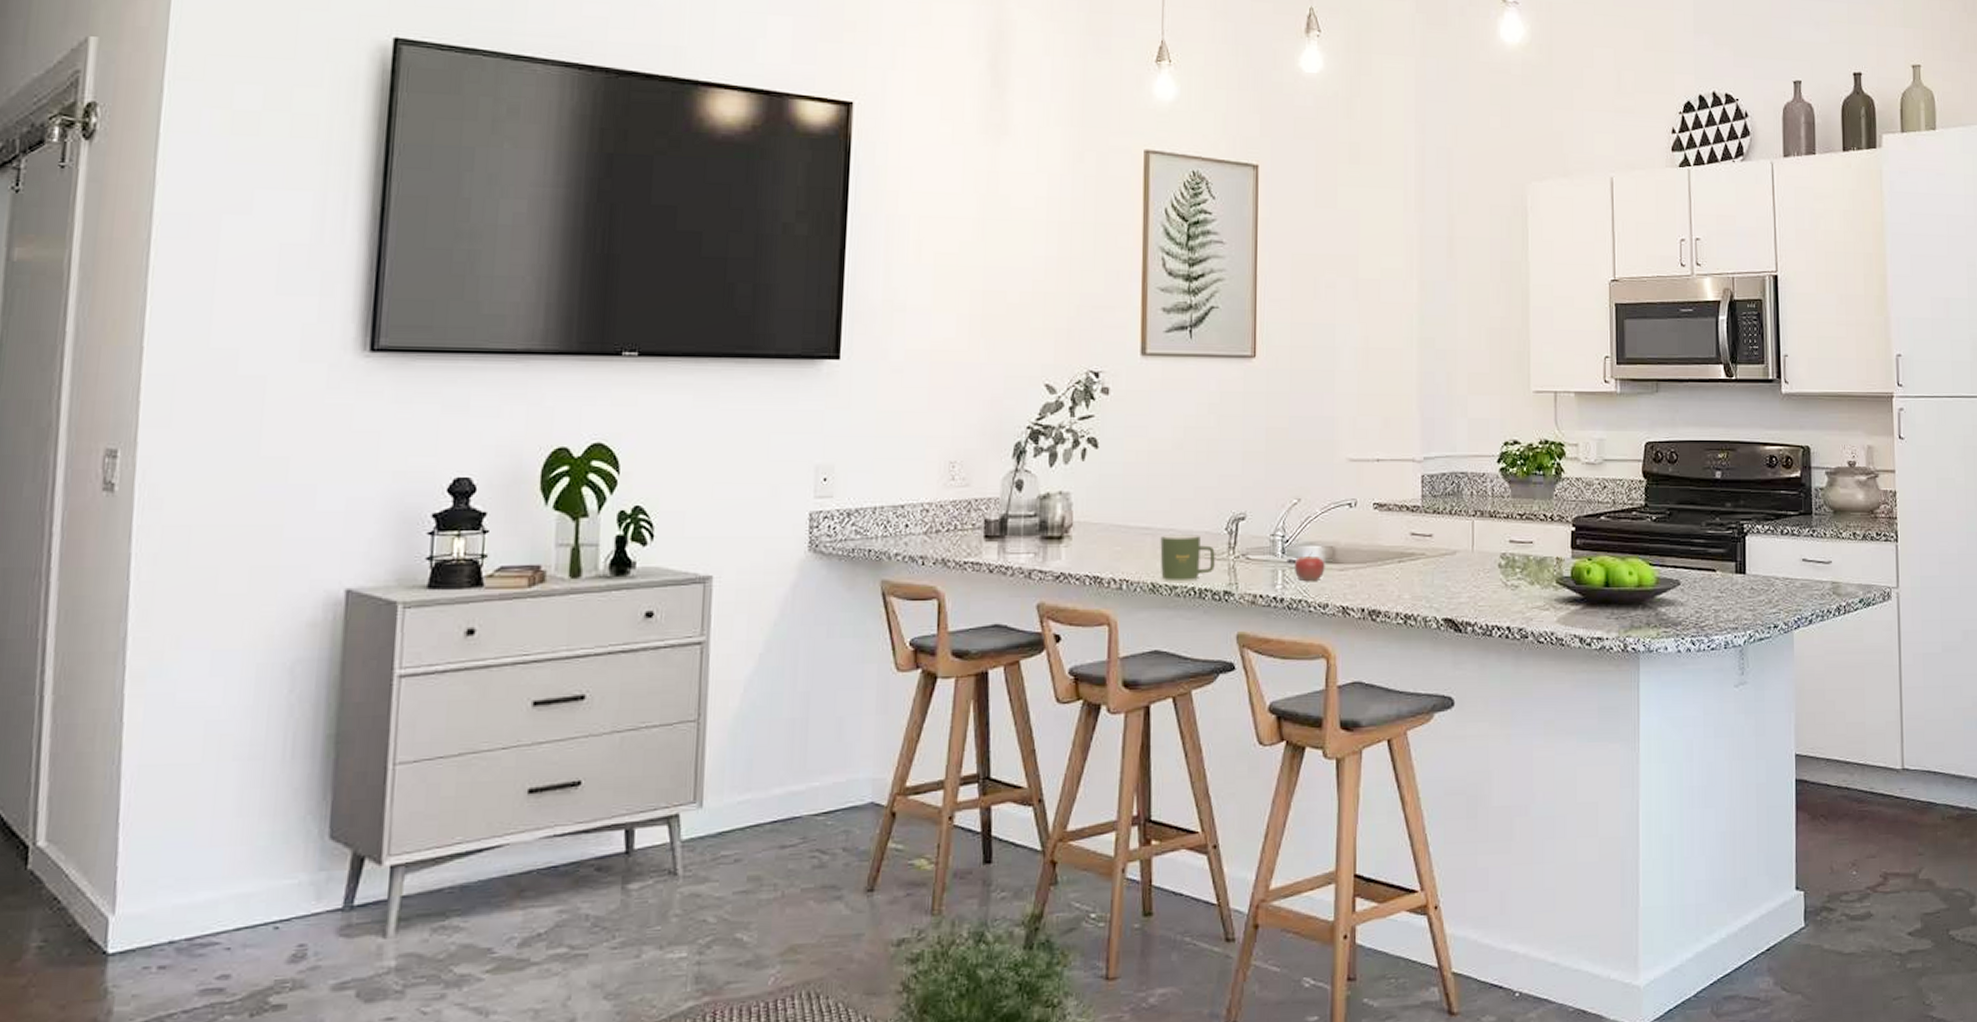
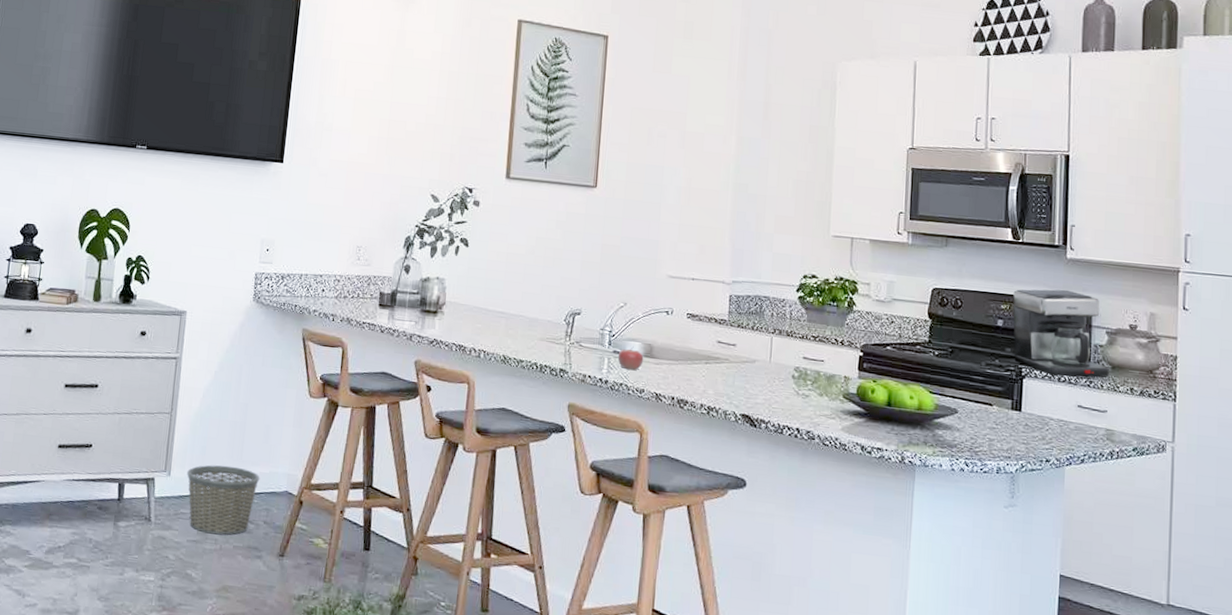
basket: none [727,780,834,878] -> present [187,465,260,535]
mug: present [1160,535,1215,582] -> none [511,319,555,359]
coffee maker: none [1730,429,1831,528] -> present [1013,289,1109,377]

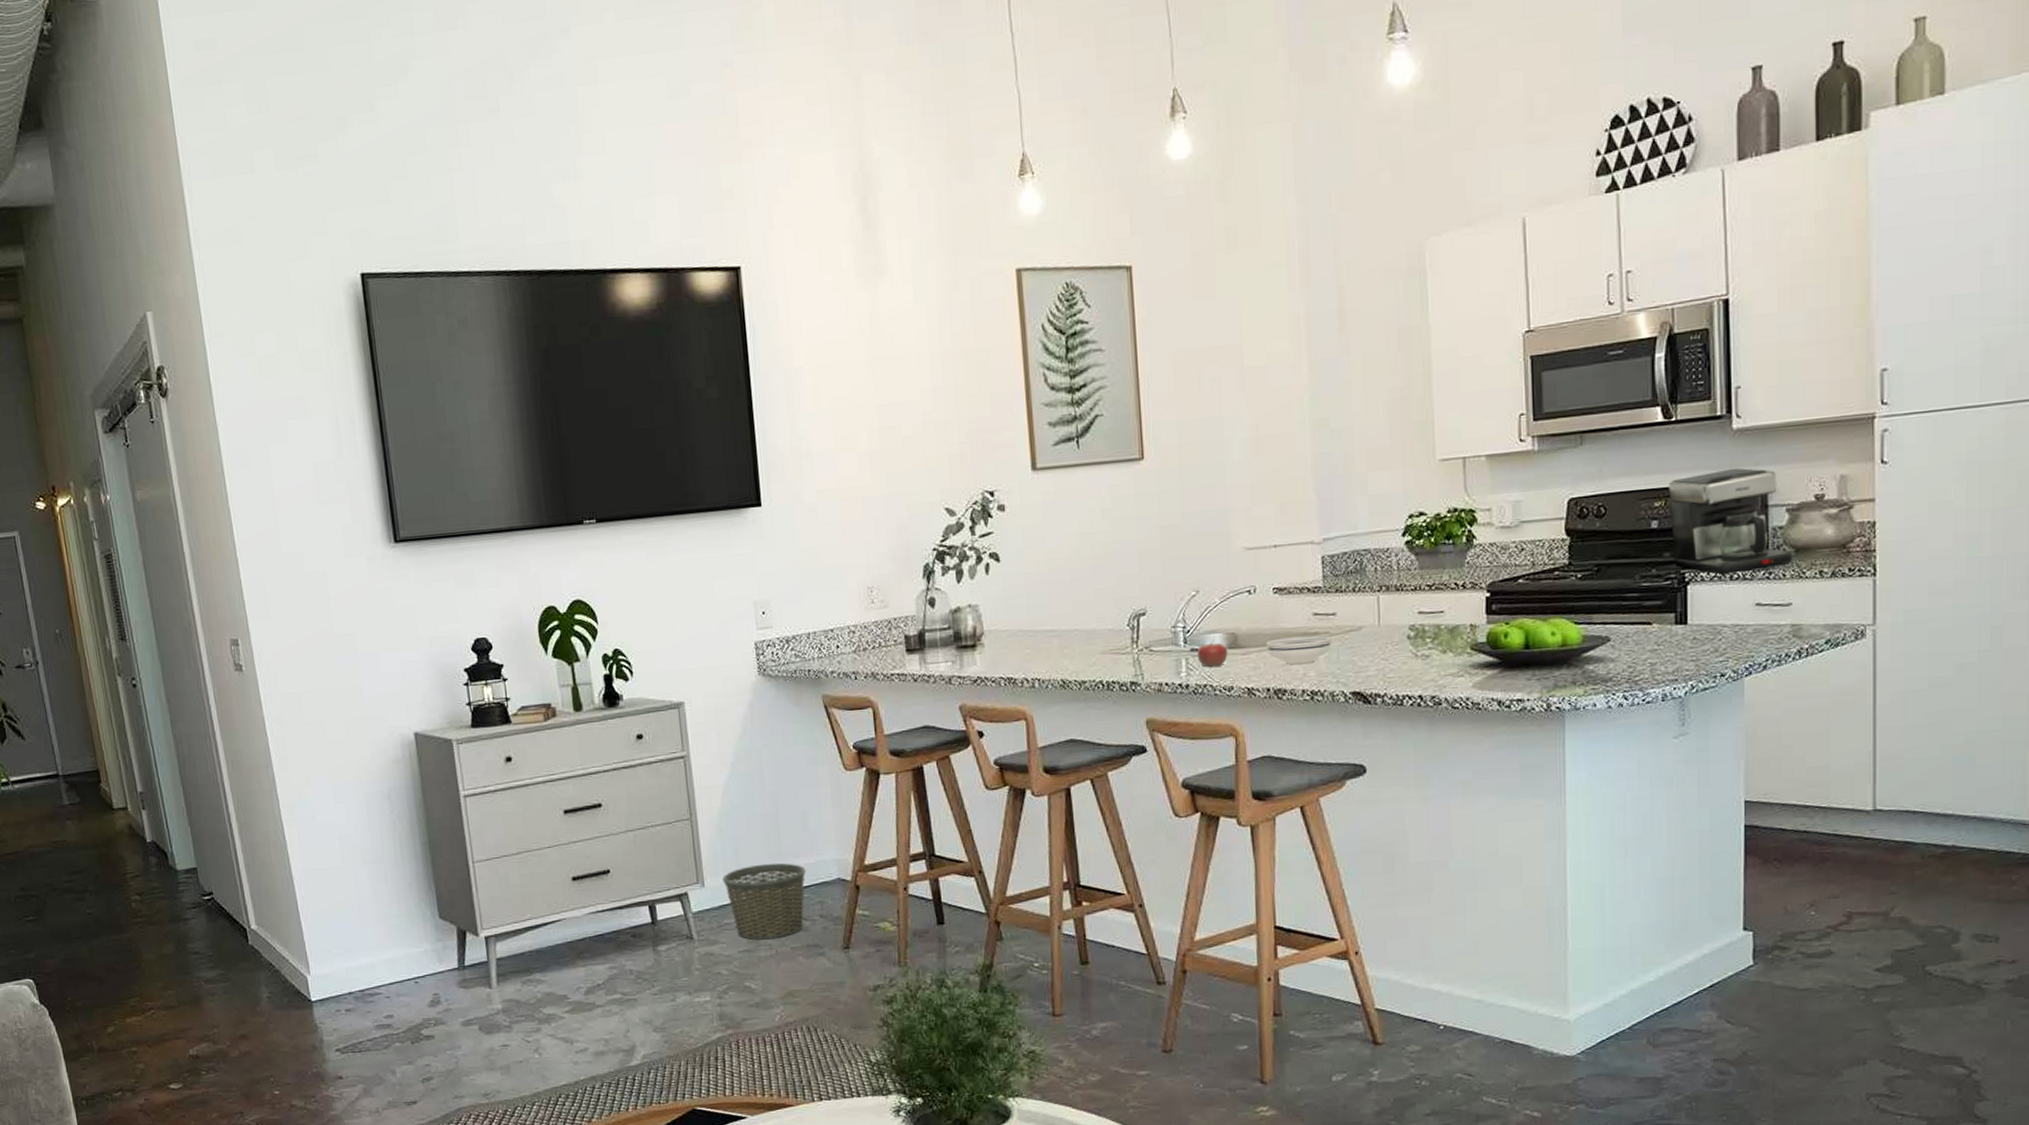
bowl: none [676,356,730,383] -> present [1266,635,1332,665]

